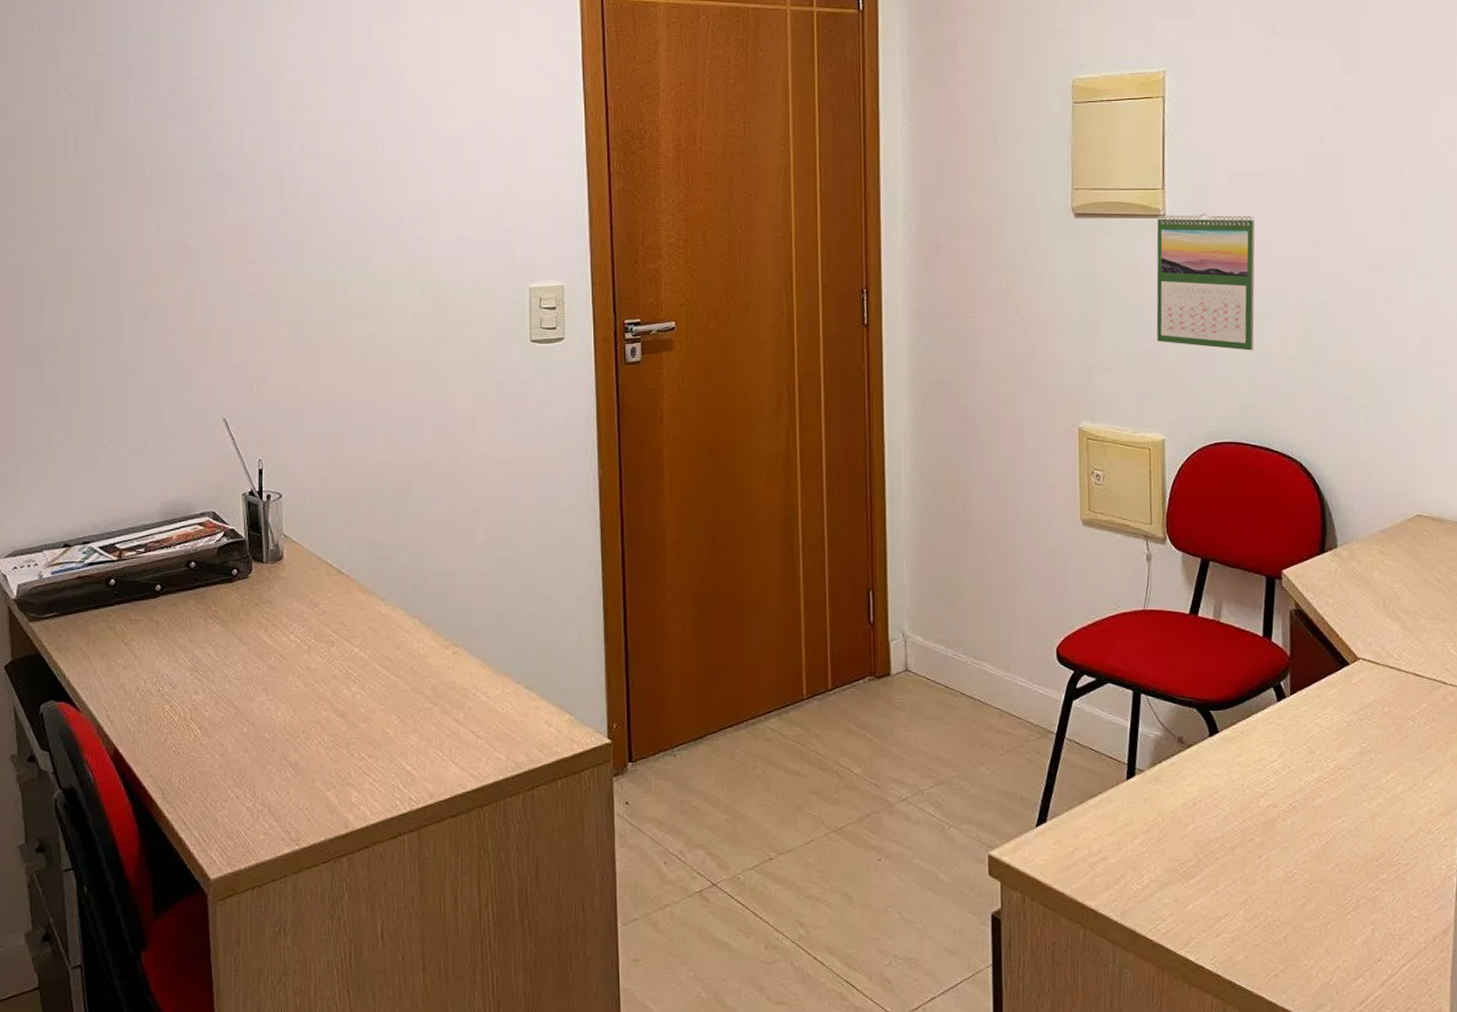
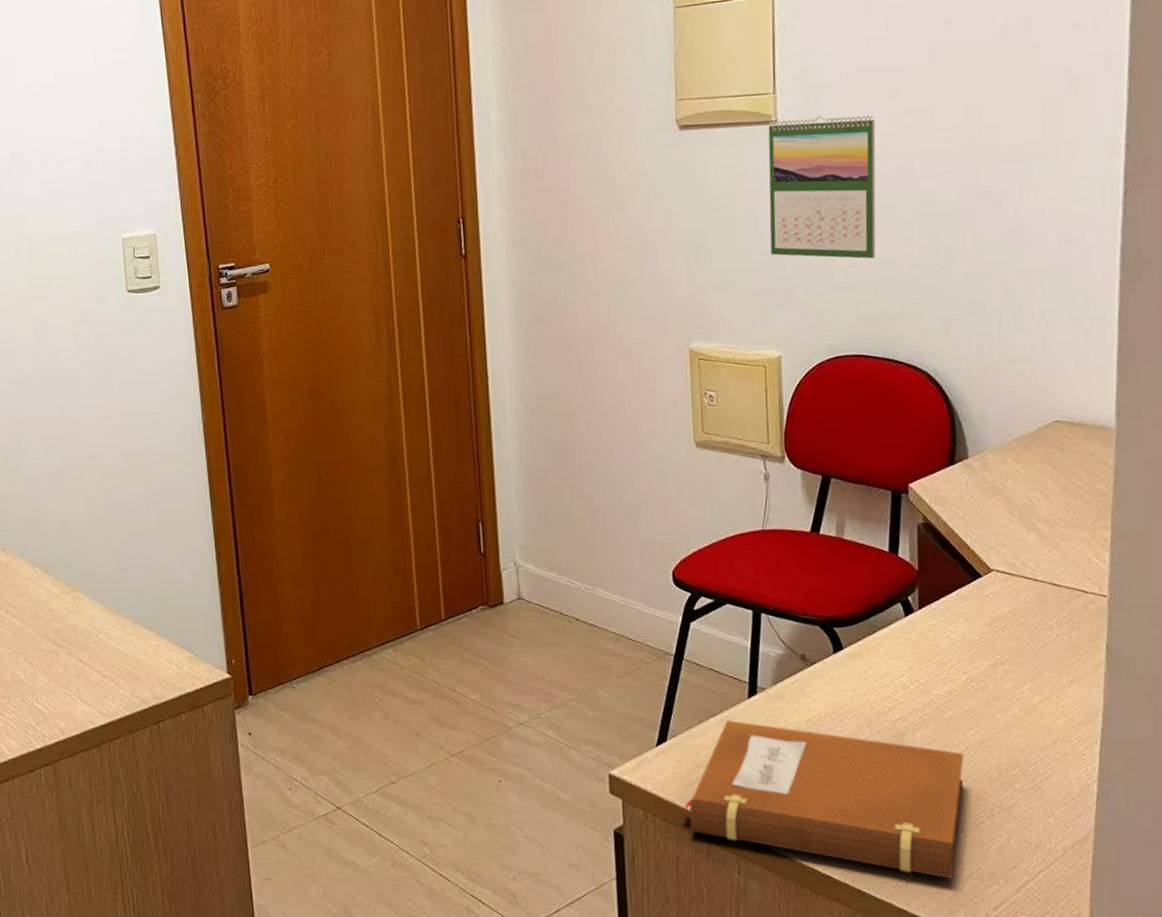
notebook: none [1061,802,1332,971] -> present [683,720,964,879]

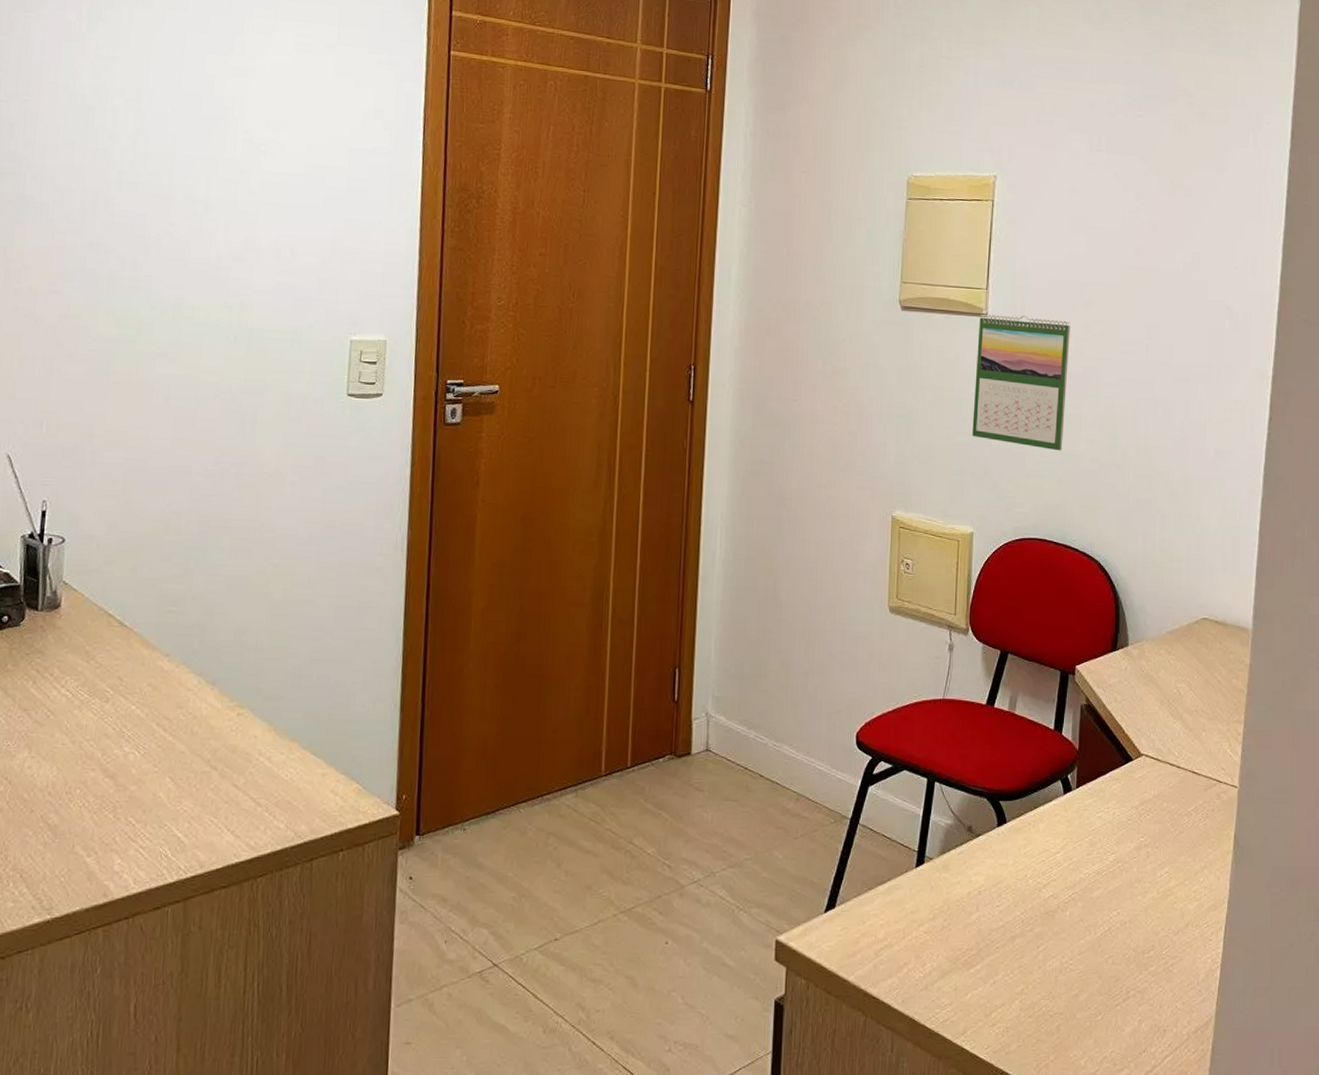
notebook: present [683,720,964,879] -> none [844,889,1107,1062]

